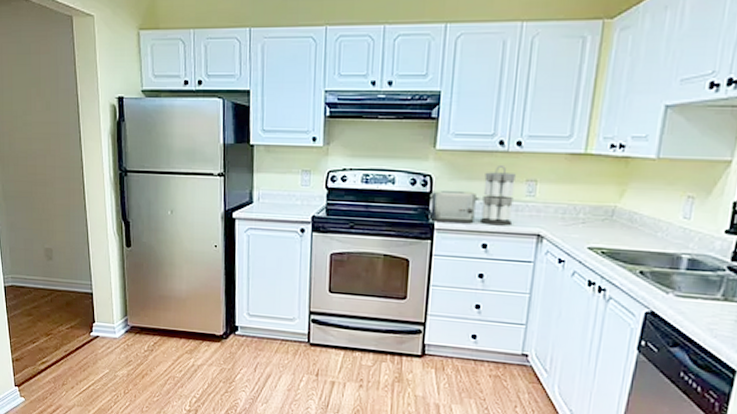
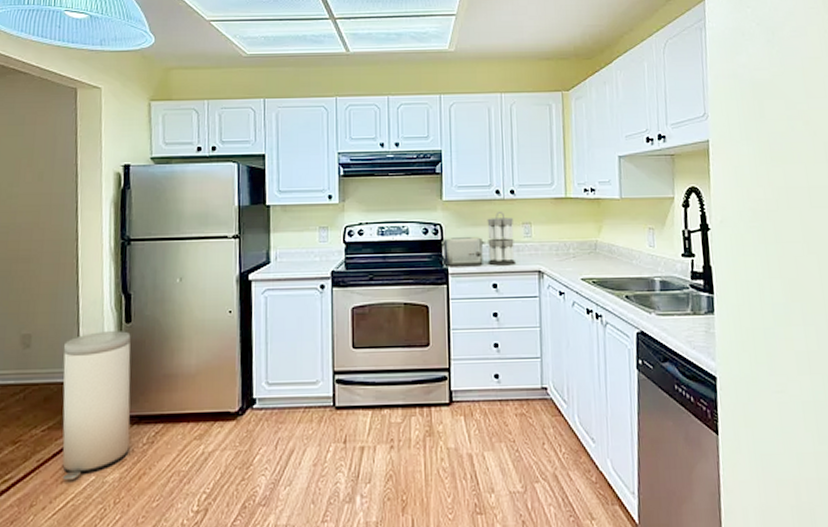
pedal bin: none [77,252,134,371] -> present [62,331,131,481]

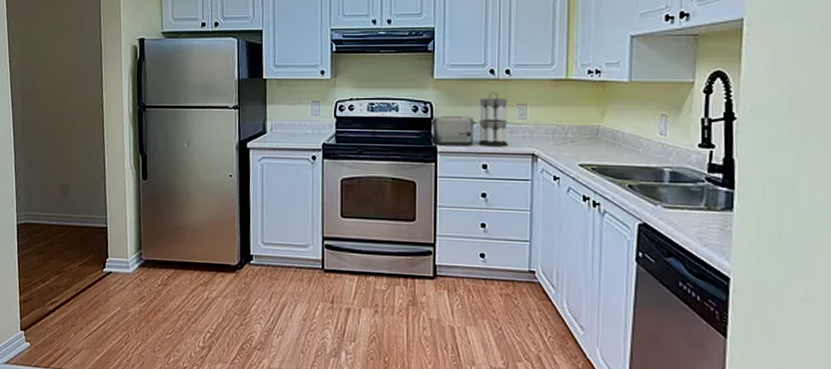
pedal bin: present [62,331,131,481] -> none [93,186,148,309]

